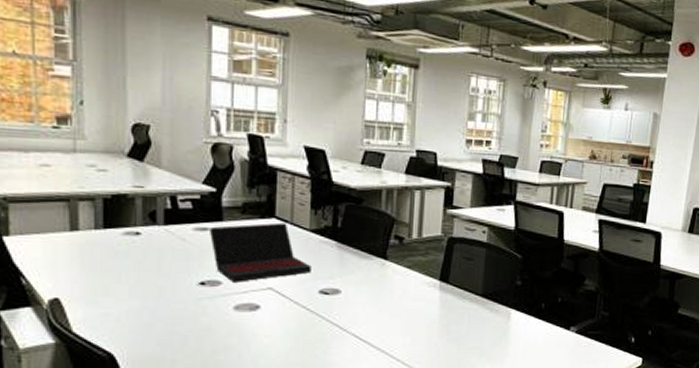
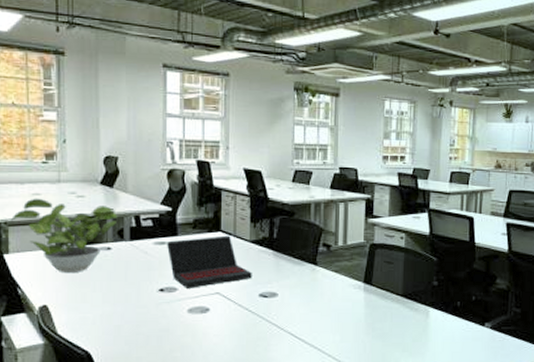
potted plant: none [12,169,149,260] -> present [11,198,118,272]

